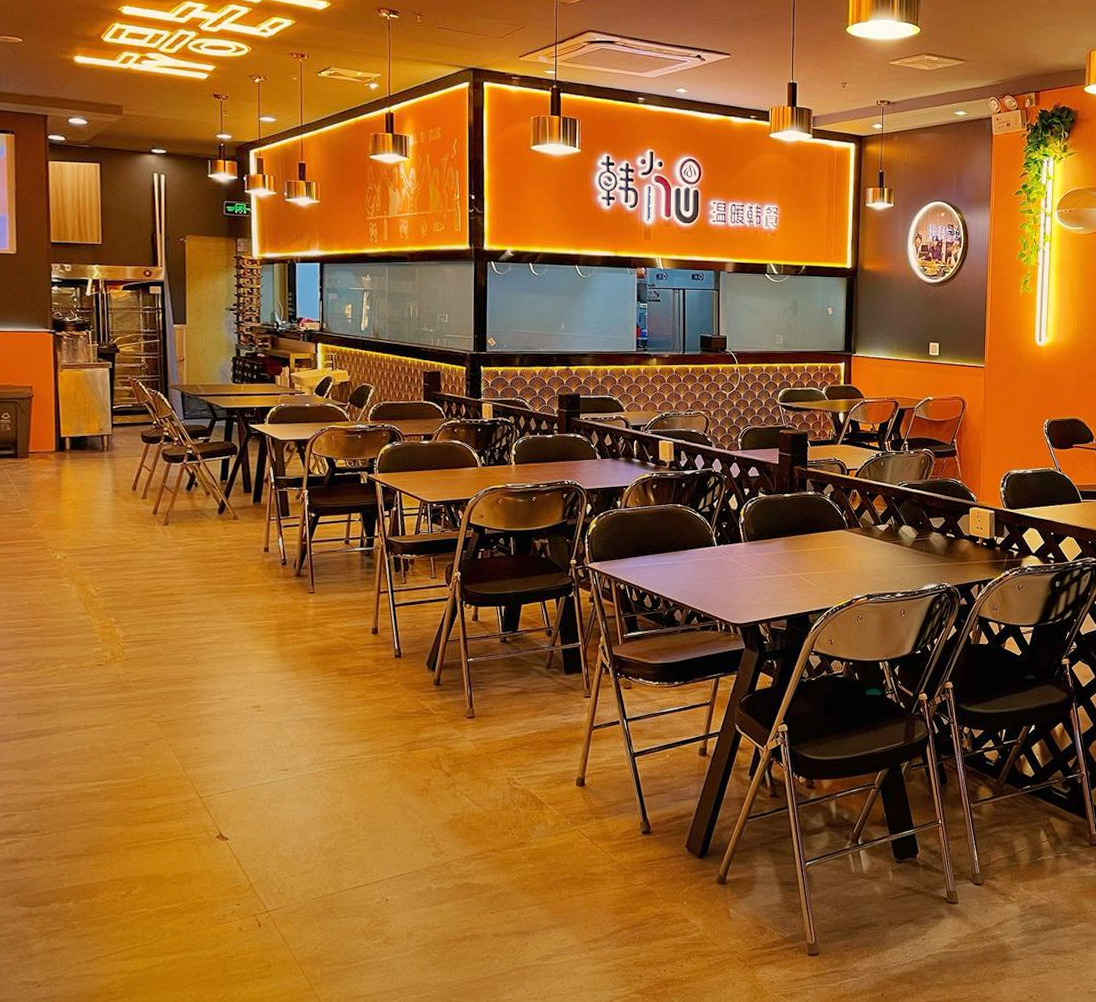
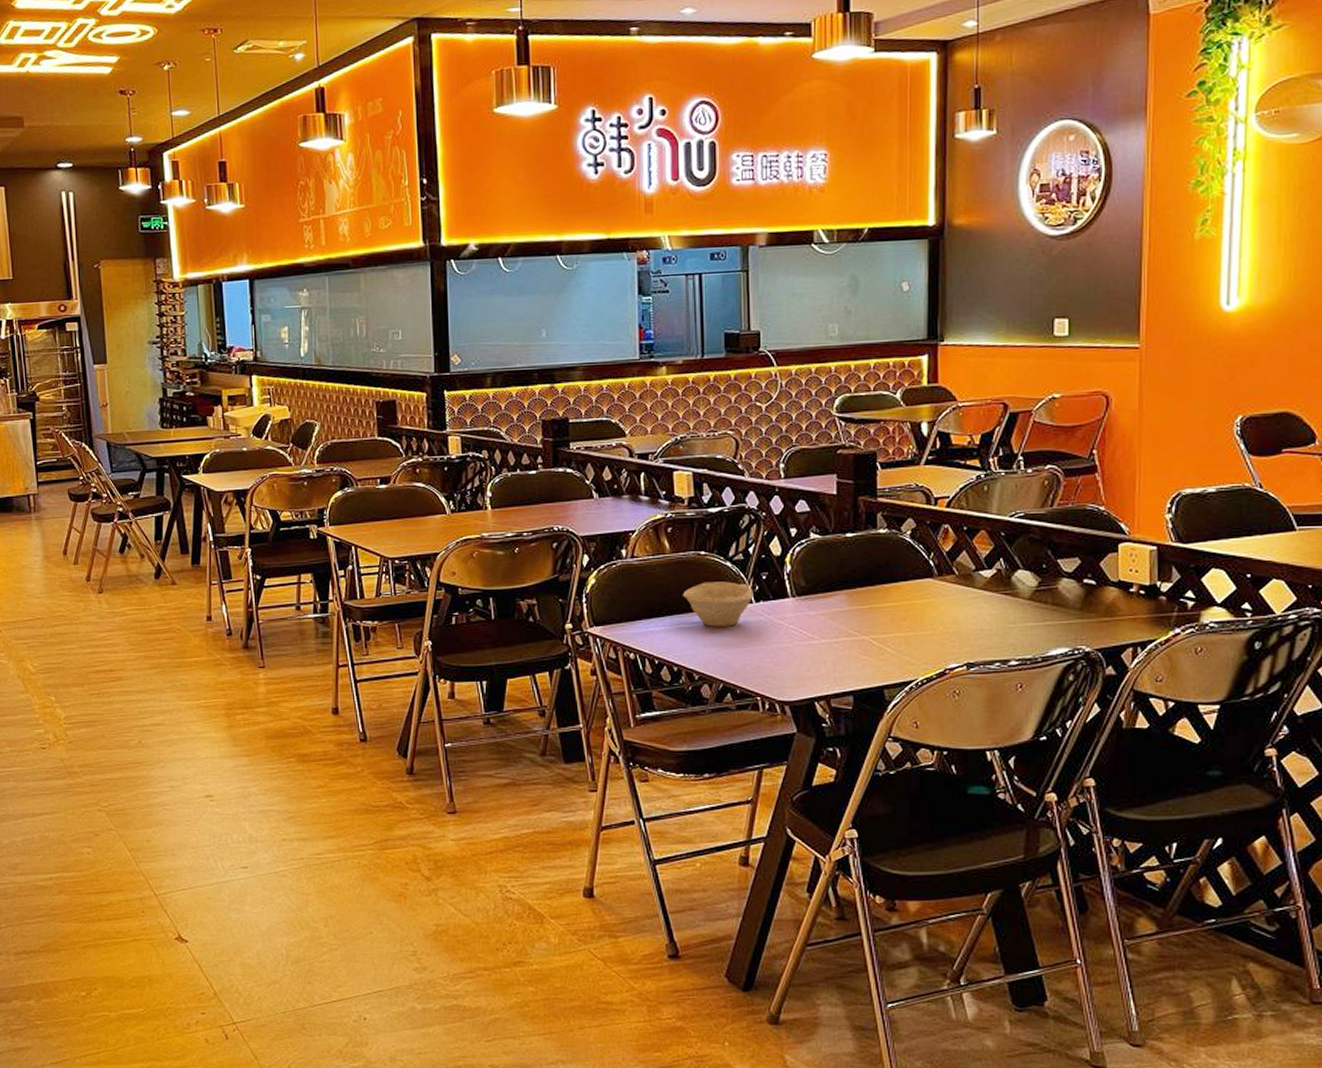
bowl: none [663,528,716,564] -> present [683,582,754,627]

